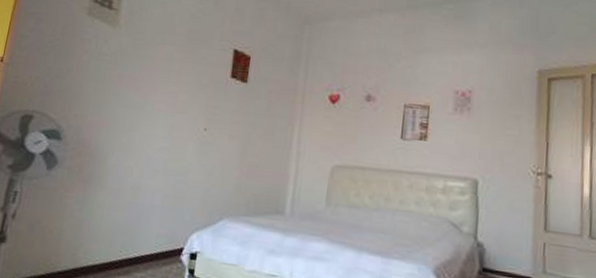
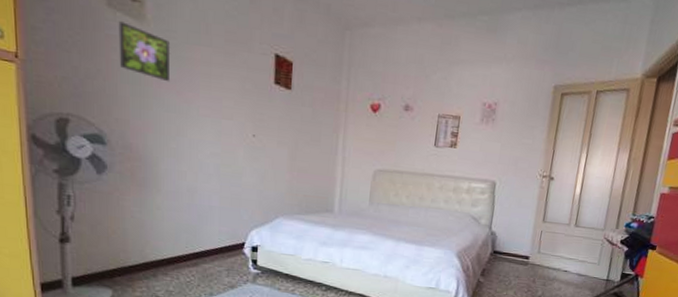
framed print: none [89,27,137,79] -> present [118,21,171,82]

